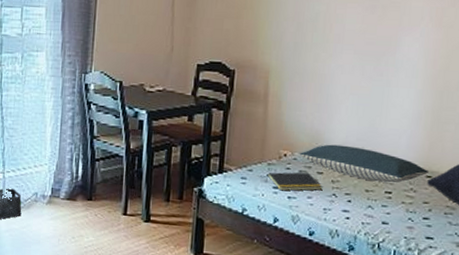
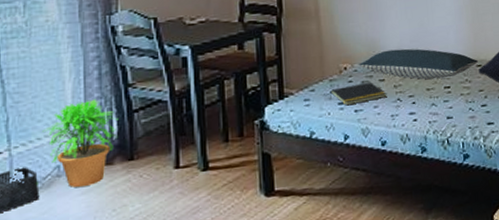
potted plant: none [27,143,84,214] -> present [42,99,119,188]

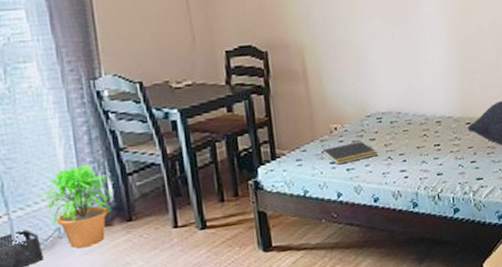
pillow: present [358,49,479,80] -> none [349,108,468,138]

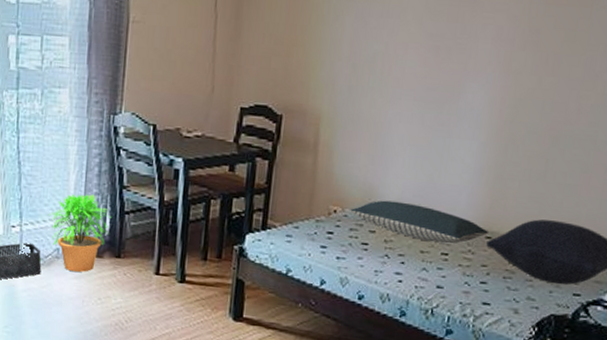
notepad: present [321,141,378,165] -> none [313,230,375,251]
pillow: none [349,108,468,138] -> present [350,200,490,244]

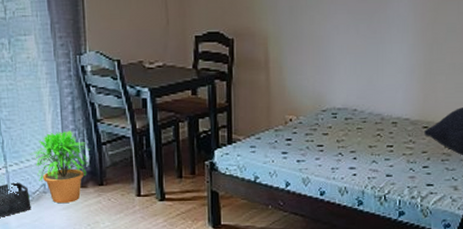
pillow: present [350,200,490,244] -> none [304,105,426,137]

